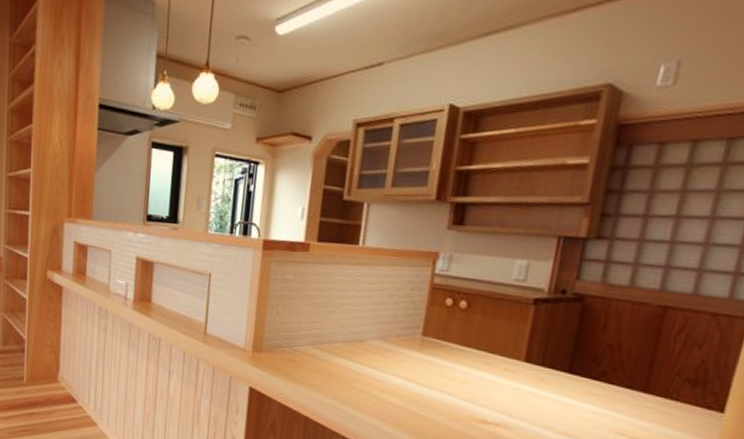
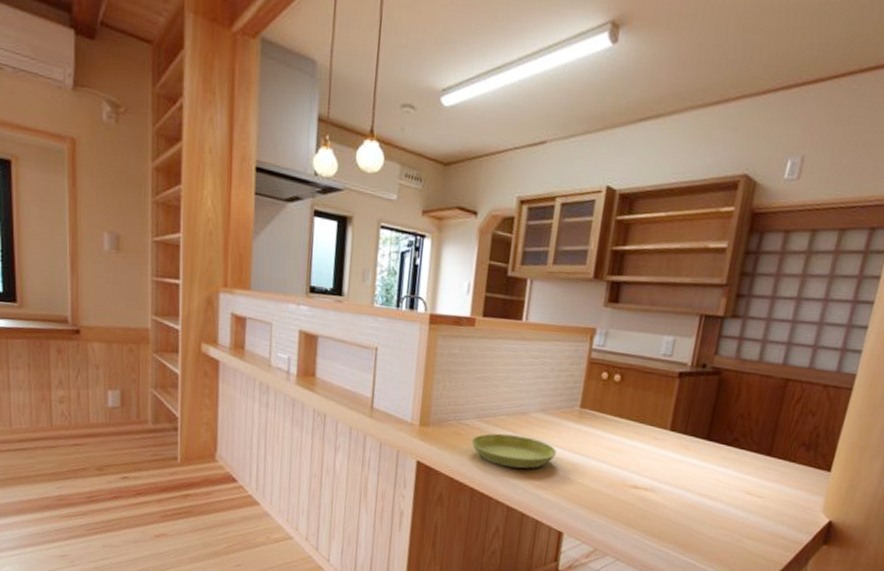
saucer: none [305,361,397,399] -> present [471,433,557,469]

